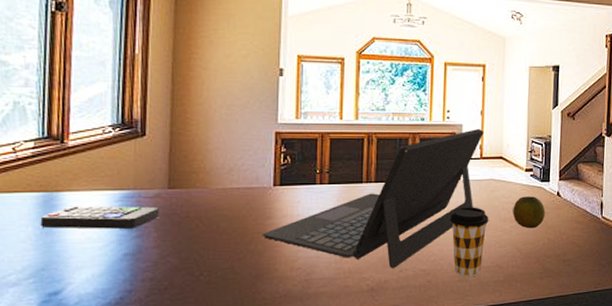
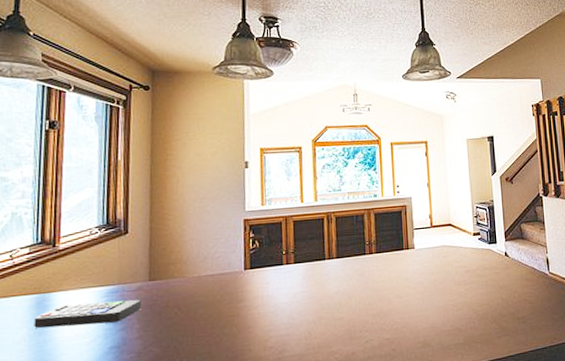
laptop: present [262,128,484,268] -> none [236,199,432,340]
coffee cup: present [450,207,489,277] -> none [408,273,444,343]
fruit: present [513,196,545,229] -> none [465,258,496,290]

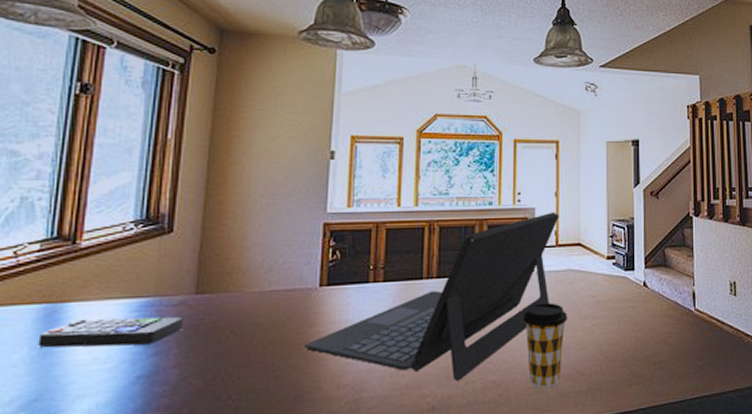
laptop: none [236,199,432,340] -> present [304,211,559,381]
coffee cup: none [408,273,444,343] -> present [523,303,568,388]

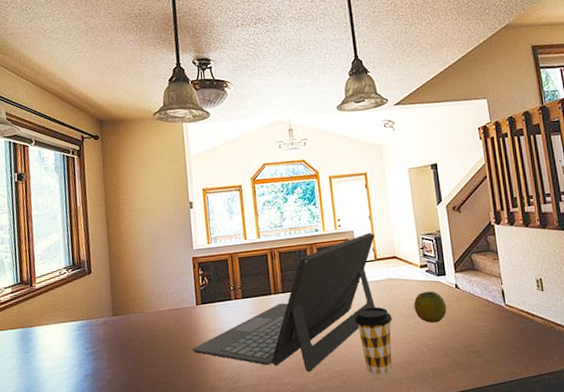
remote control: present [38,316,183,348] -> none [20,333,108,358]
fruit: none [594,288,631,327] -> present [413,291,447,323]

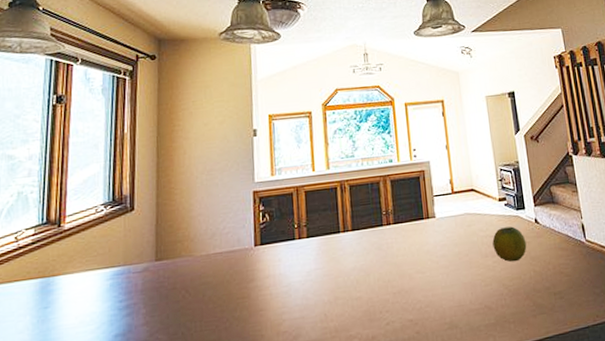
laptop: present [192,232,375,372] -> none [246,162,452,322]
coffee cup: present [355,307,392,376] -> none [430,244,470,324]

